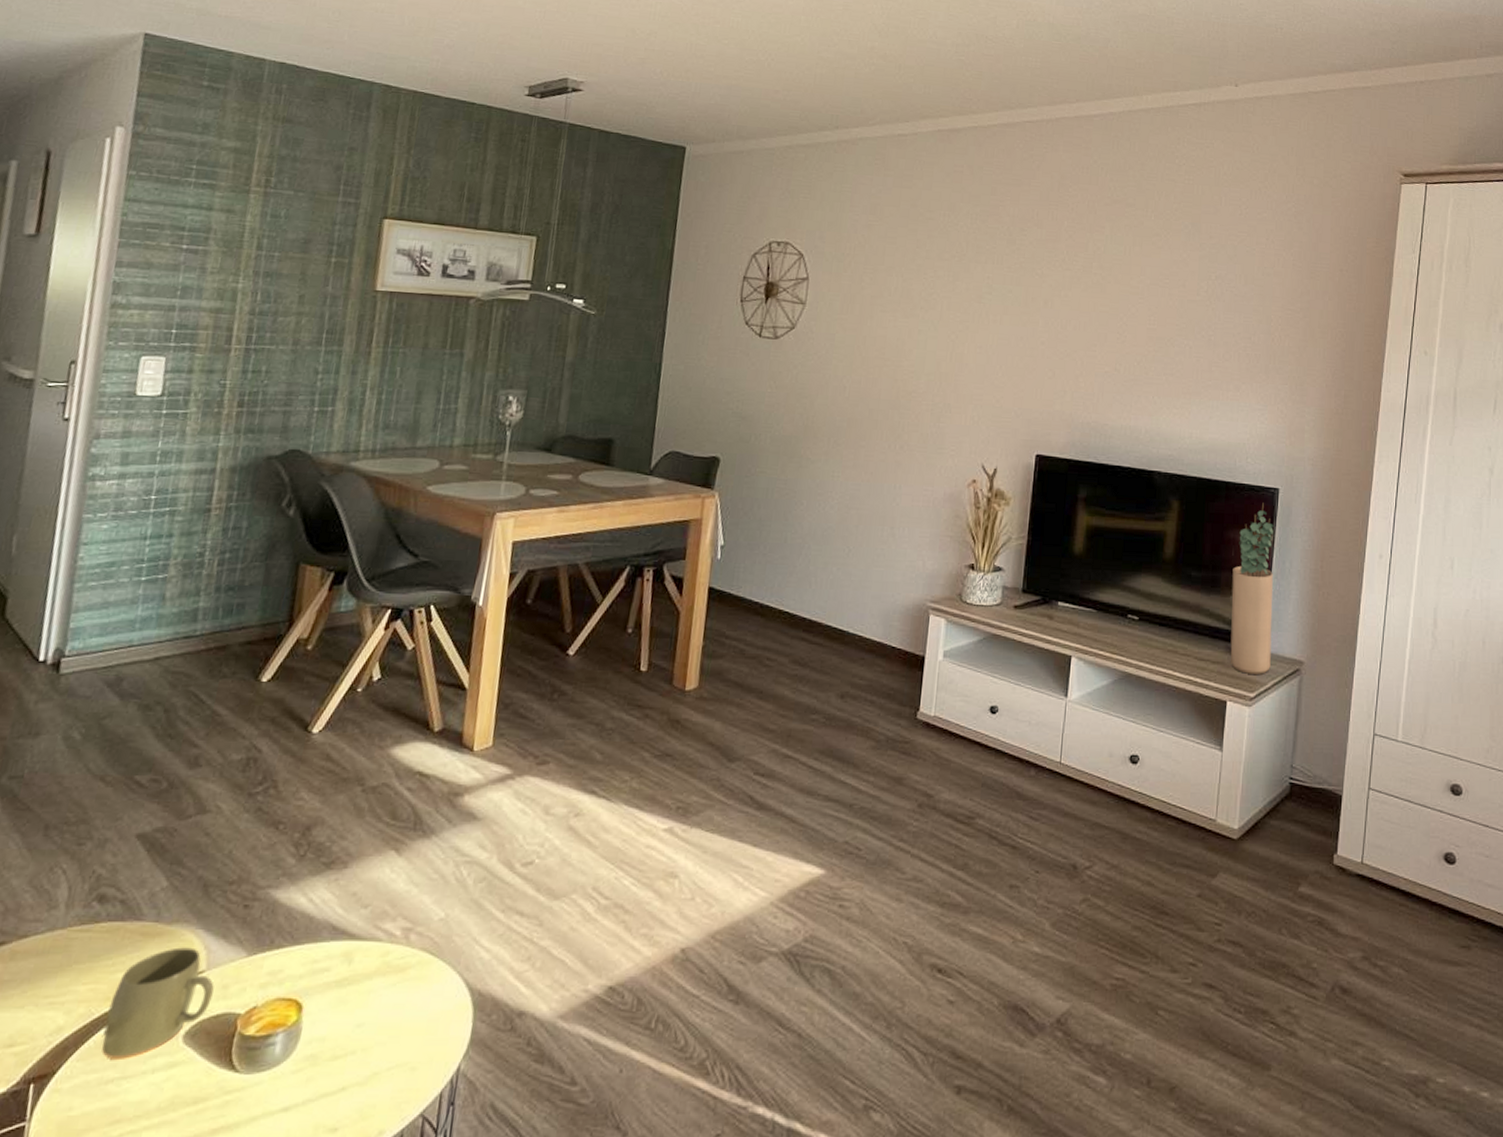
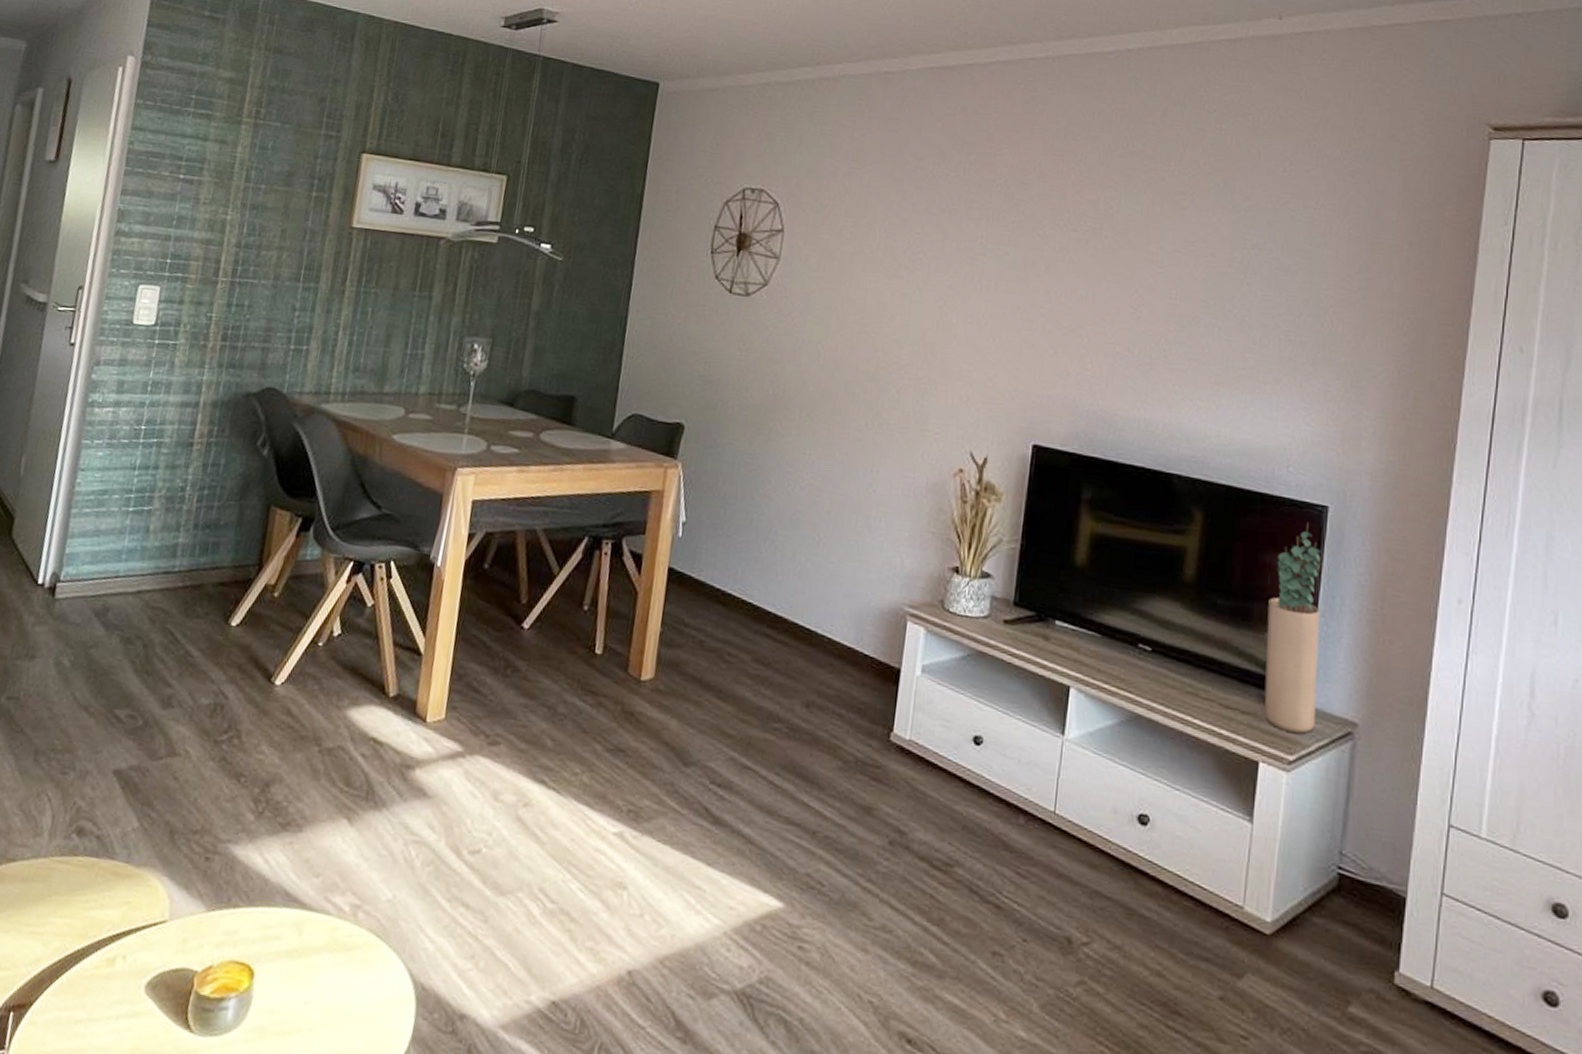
mug: present [102,947,214,1059] -> none [73,892,175,1001]

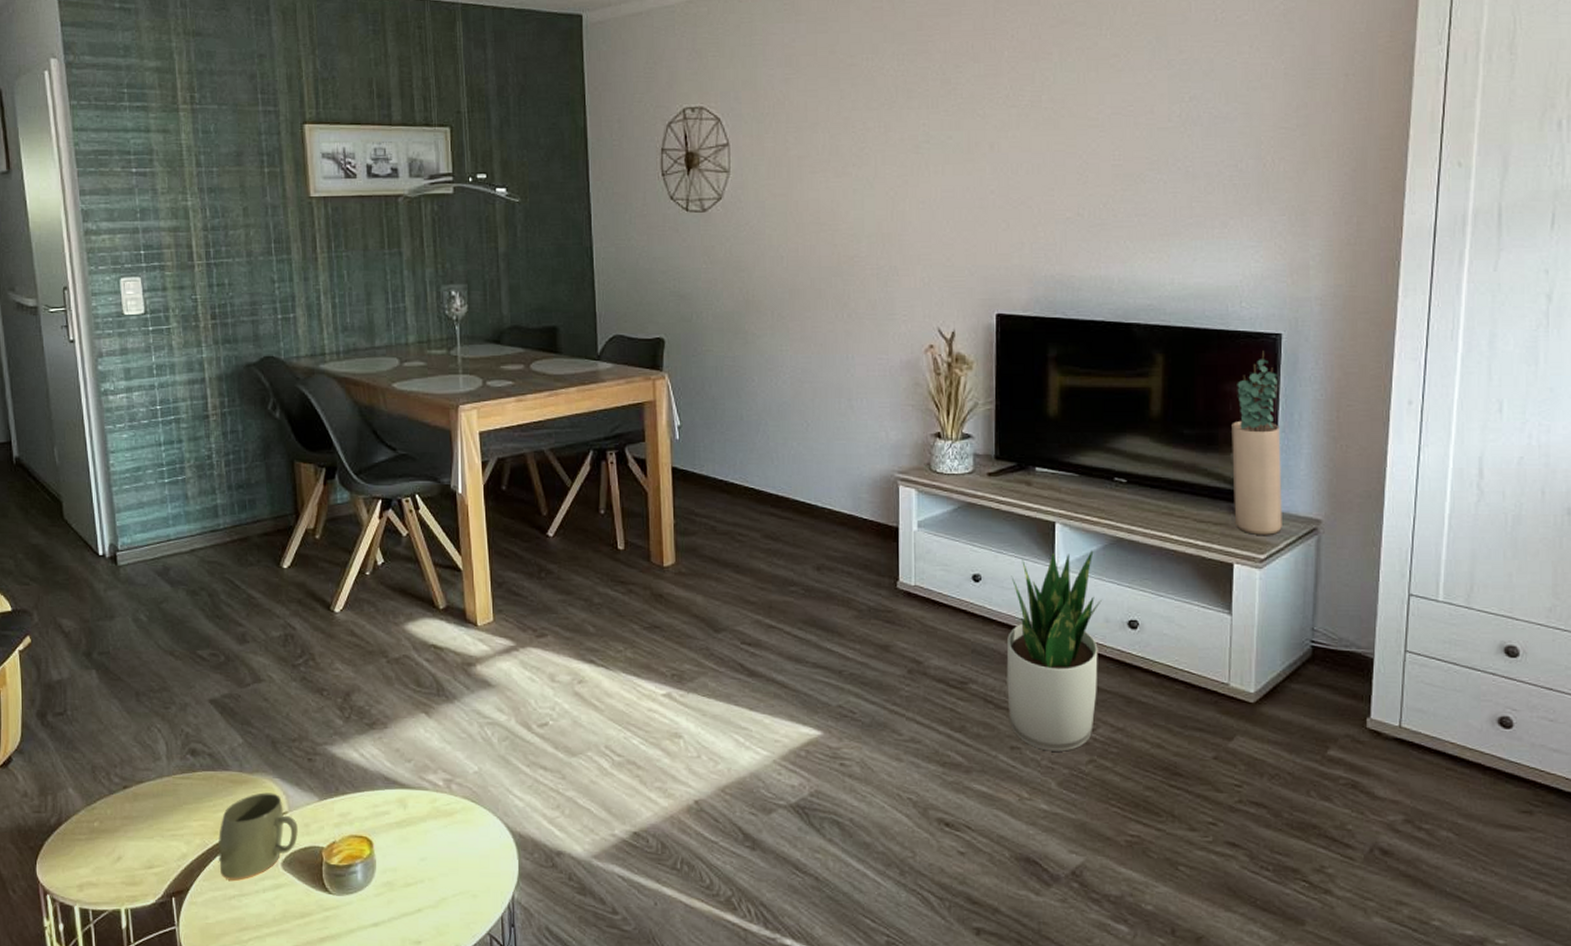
mug: none [73,892,175,1001] -> present [219,792,298,881]
planter: none [994,721,1111,967] -> present [1006,550,1102,752]

